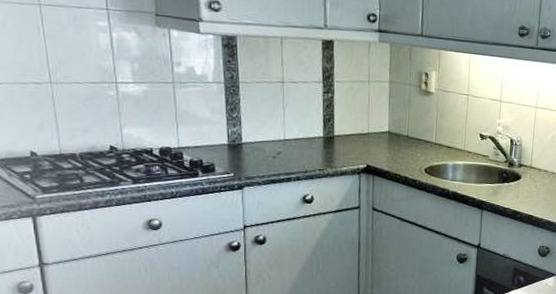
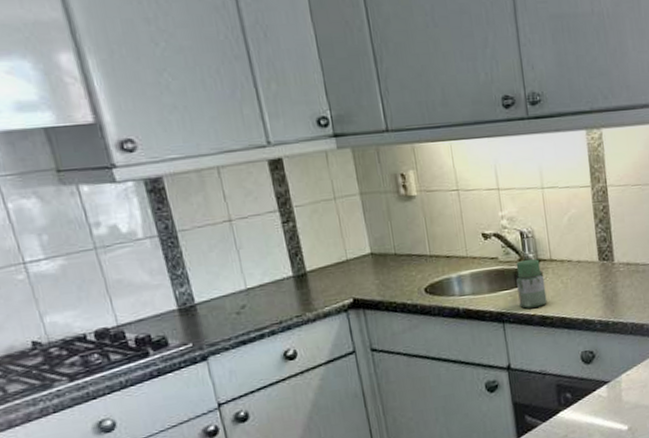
jar: none [498,162,523,203] -> present [516,258,547,309]

